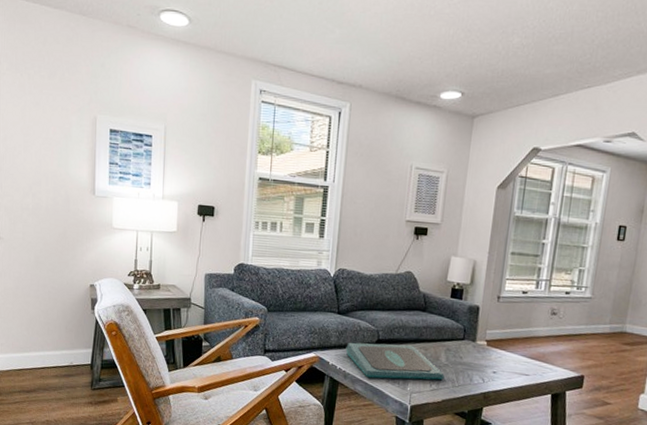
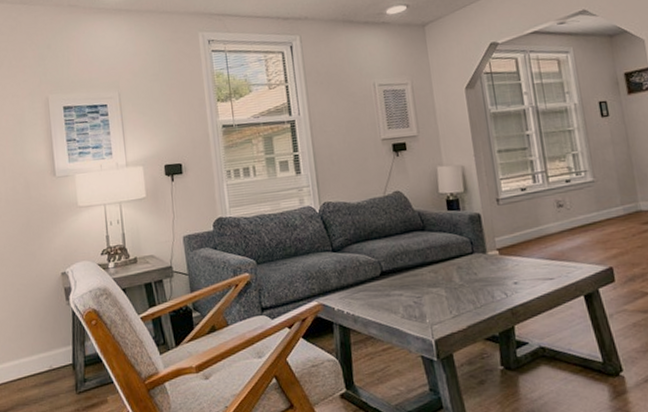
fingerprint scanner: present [345,342,446,380] -> none [349,270,464,317]

